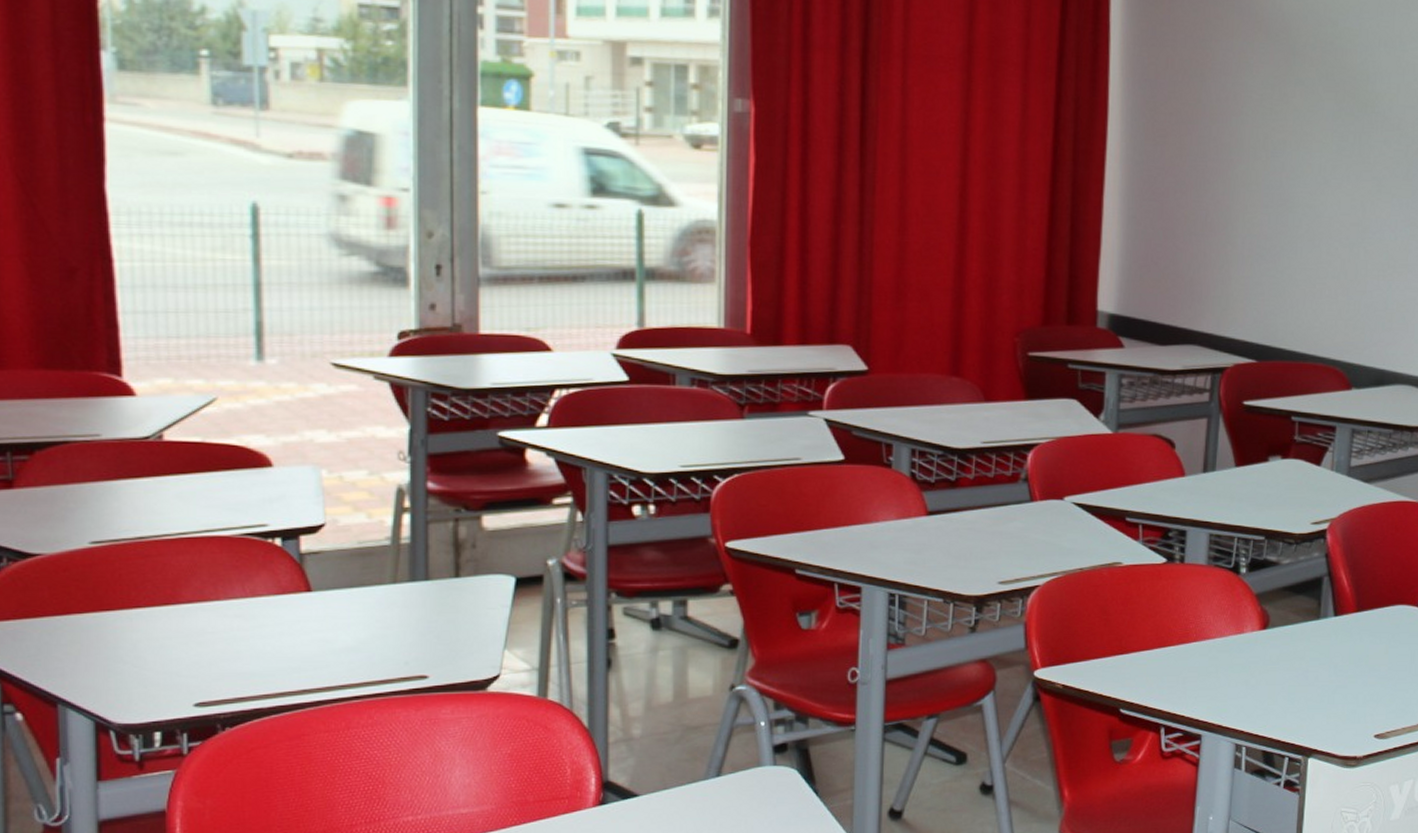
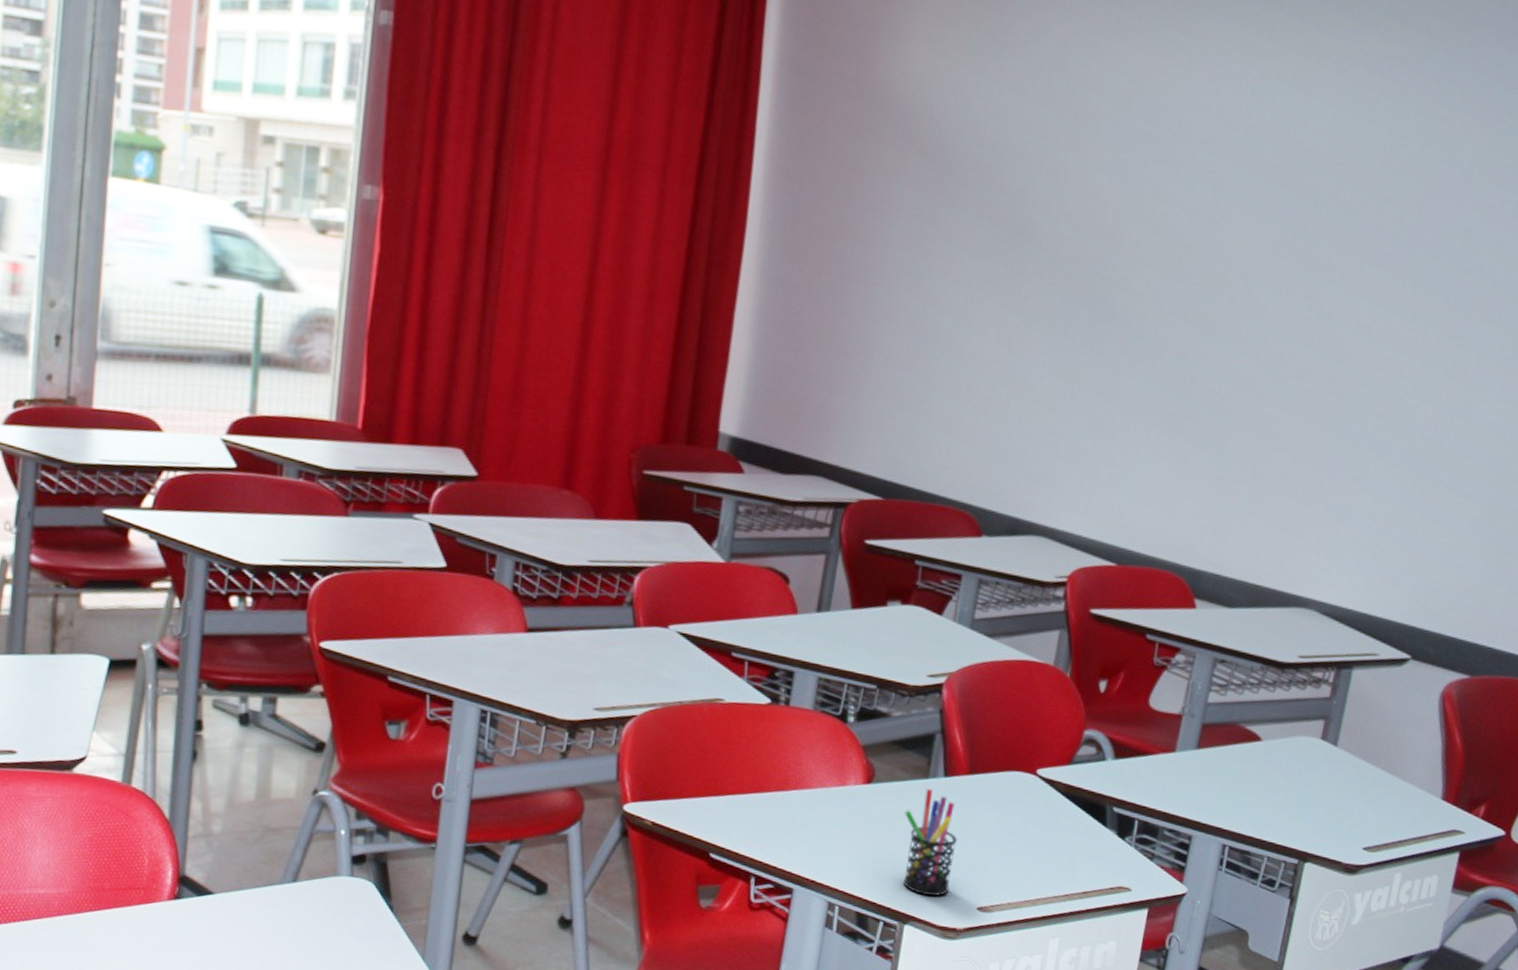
pen holder: none [1300,629,1351,728] -> present [902,789,957,896]

